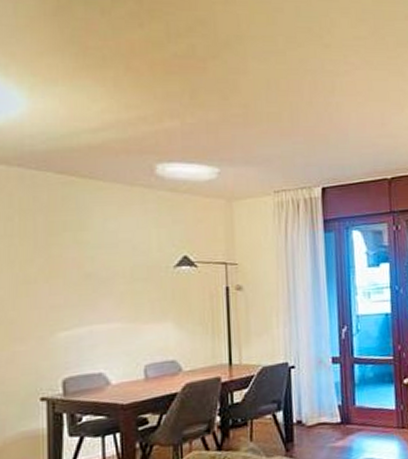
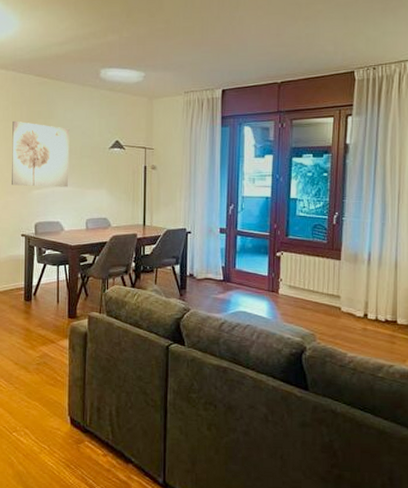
wall art: none [20,235,115,329] -> present [12,120,70,187]

